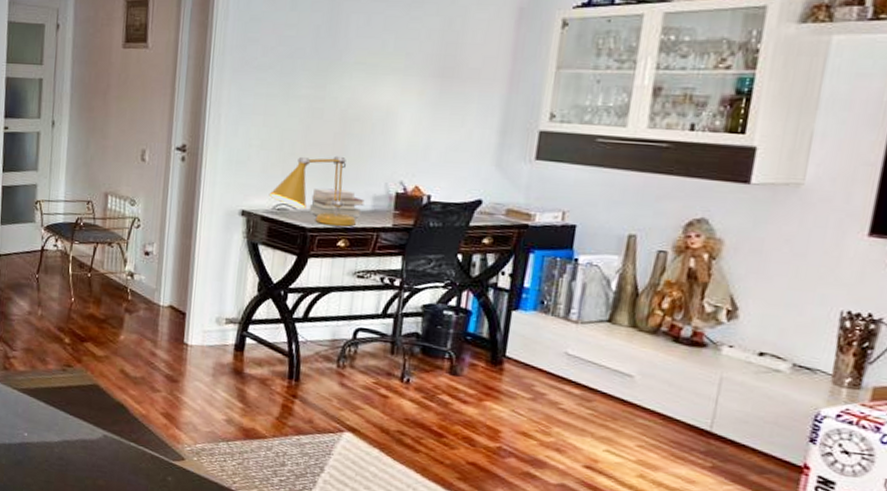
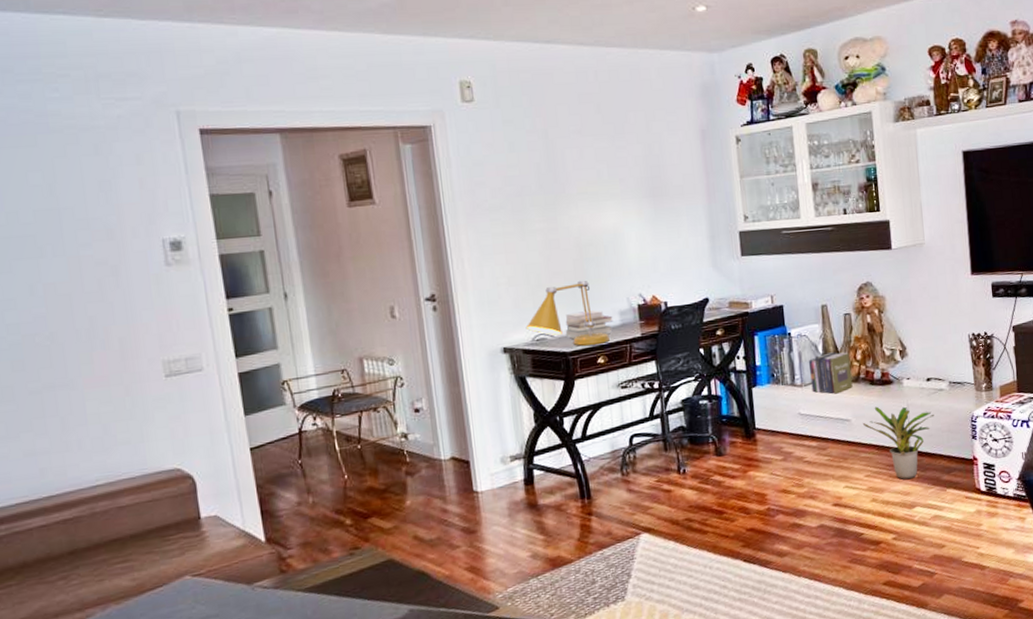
books: none [589,291,652,342] -> present [808,351,853,395]
potted plant: none [649,369,758,467] -> present [862,406,934,480]

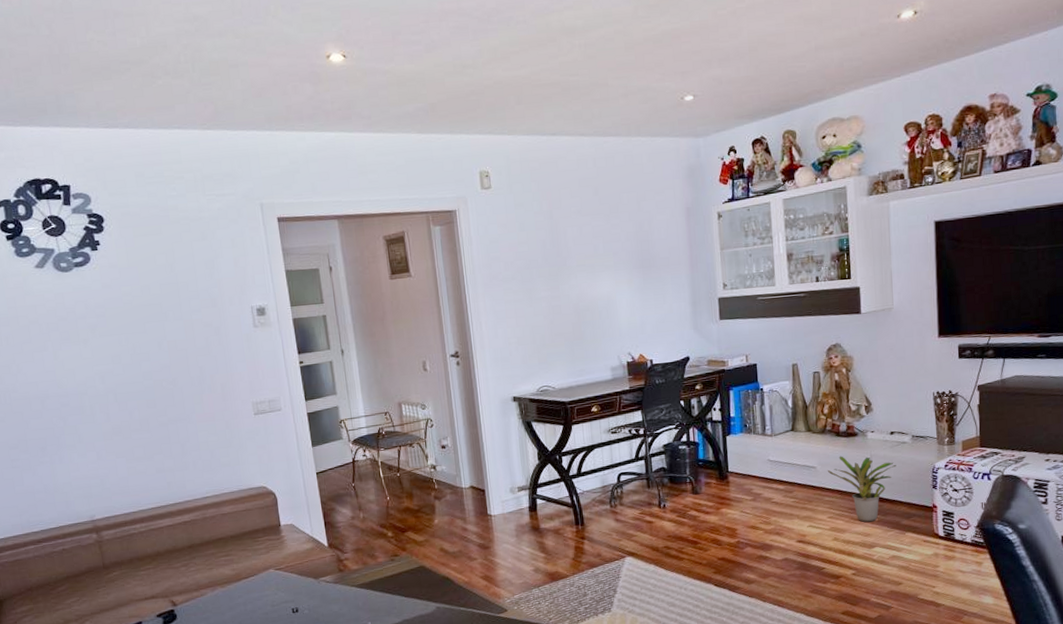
table lamp: present [525,280,610,346] -> none [532,340,602,397]
books: present [565,310,613,340] -> none [564,366,606,391]
books: present [808,351,853,395] -> none [778,405,819,444]

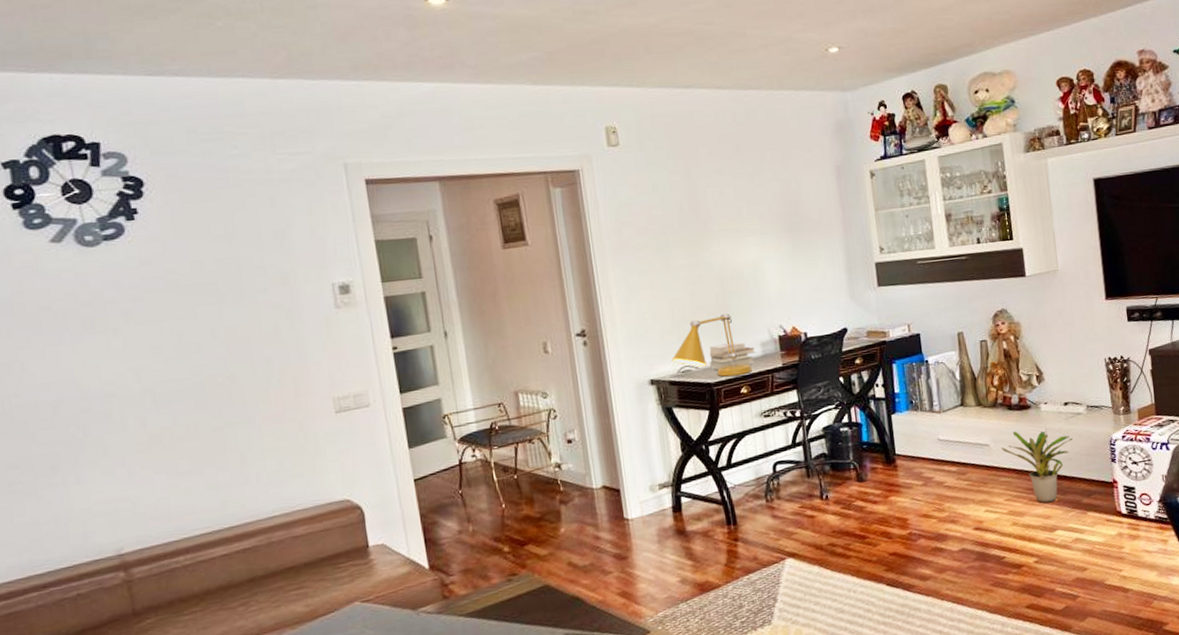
table lamp: none [532,340,602,397] -> present [671,313,752,377]
books: none [564,366,606,391] -> present [709,342,755,371]

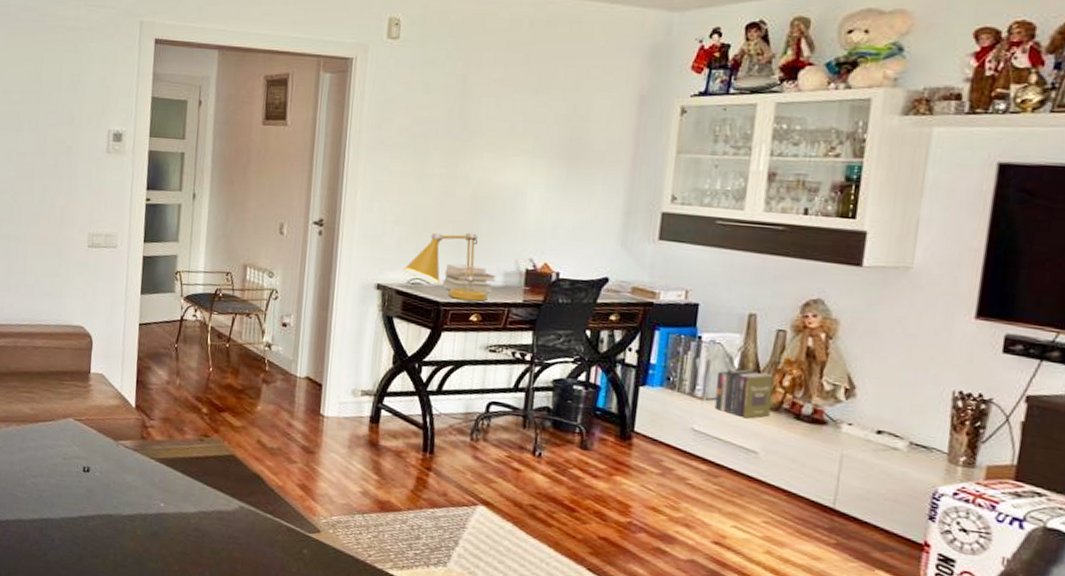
books: none [946,377,991,420] -> present [714,368,773,419]
potted plant: present [1001,431,1073,503] -> none [773,446,878,544]

